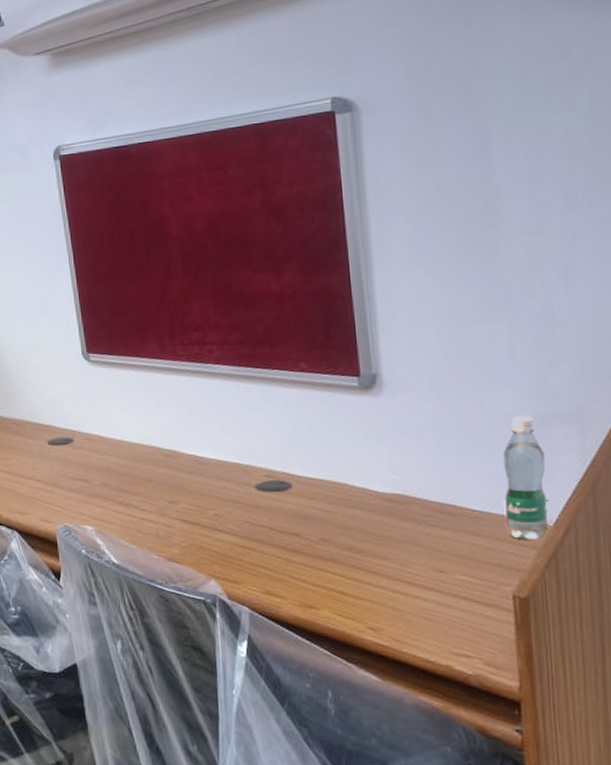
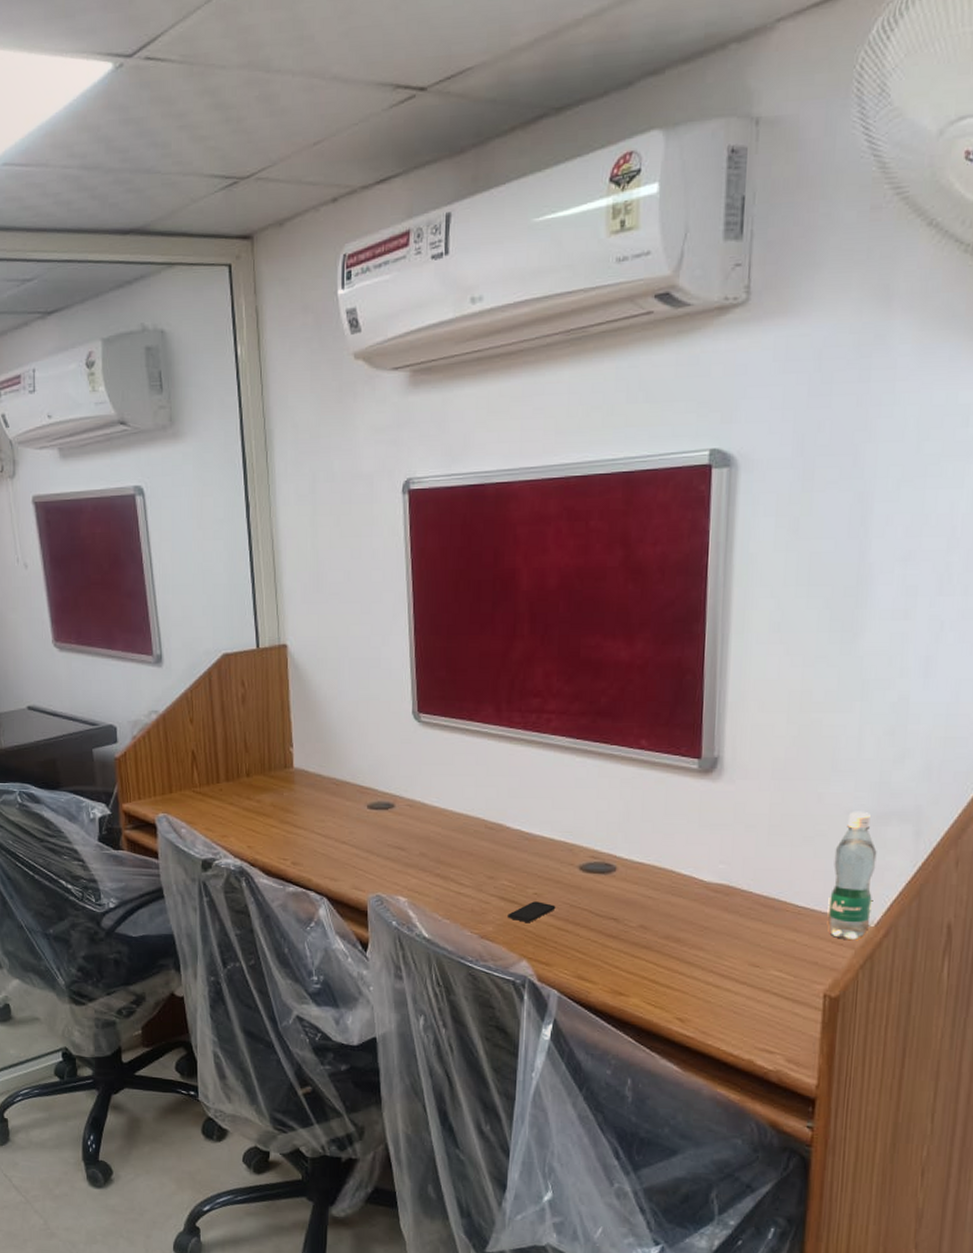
mobile phone: none [191,522,237,544] -> present [507,901,556,923]

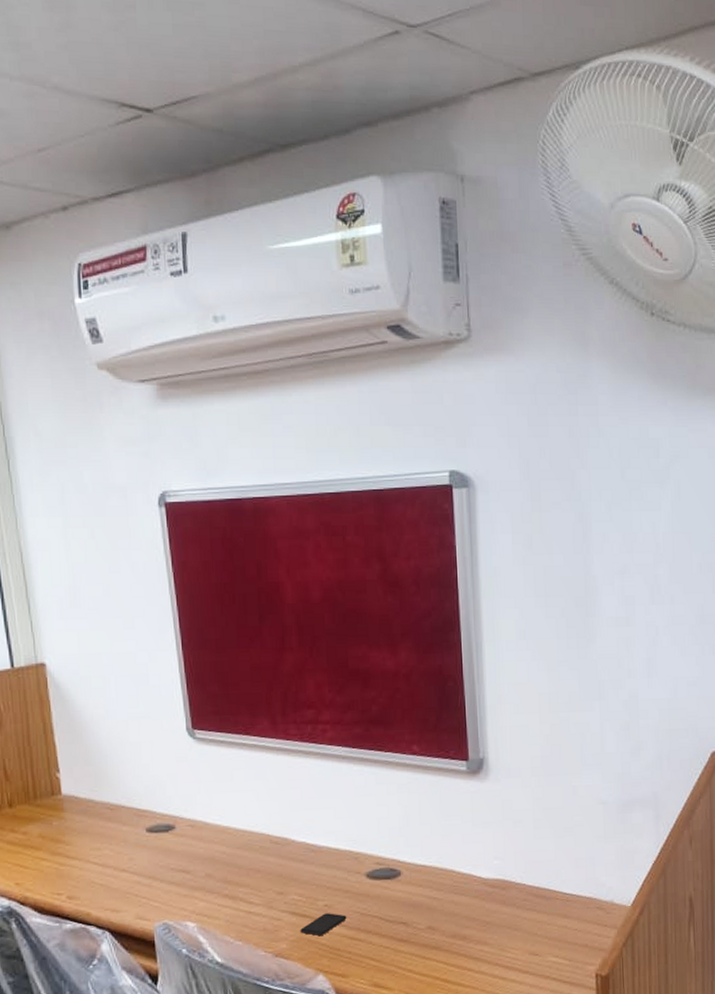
bottle: present [828,811,877,940] -> none [591,800,627,921]

